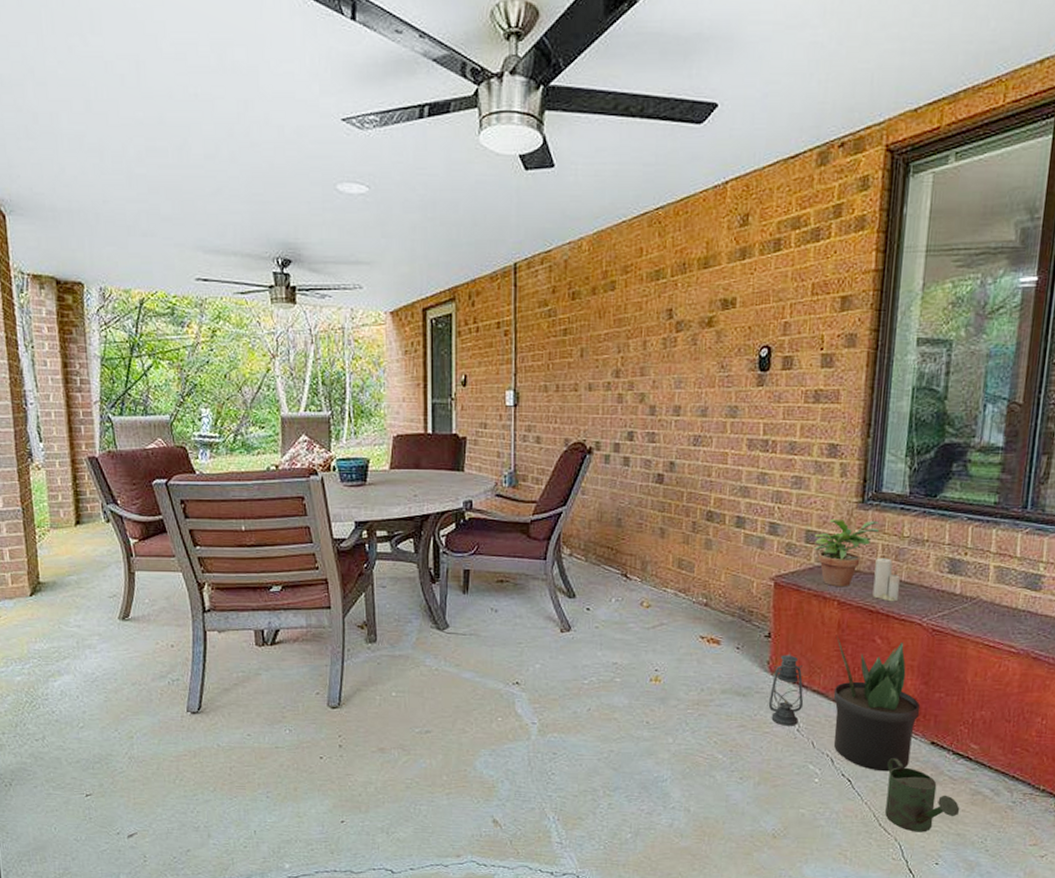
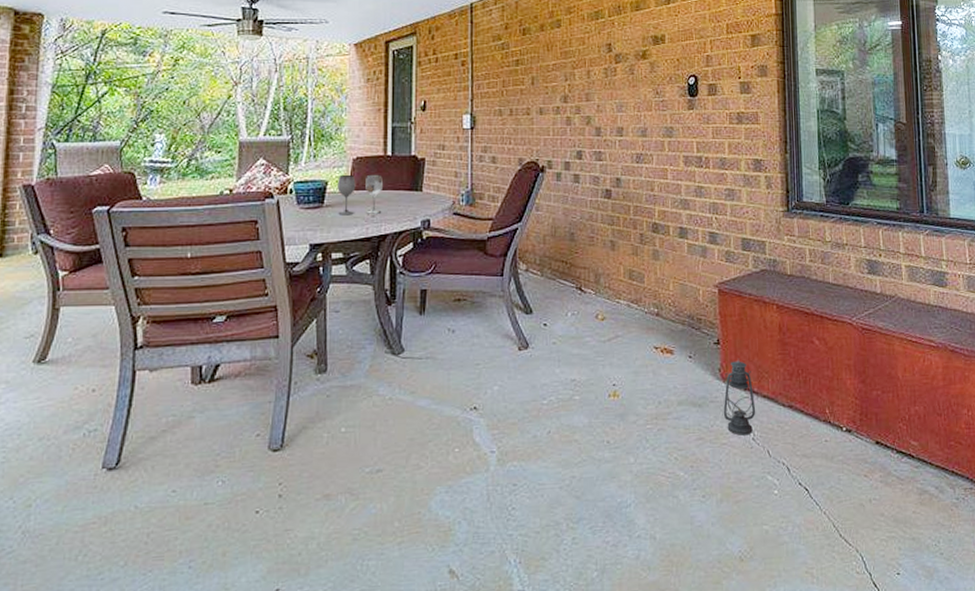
wineglass: none [379,452,425,494] -> present [337,174,384,216]
potted plant: present [814,518,880,588] -> none [750,227,805,292]
planter: present [833,636,921,772] -> none [779,339,862,477]
candle: present [872,555,901,602] -> none [805,259,830,304]
watering can: present [885,758,960,832] -> none [839,461,911,540]

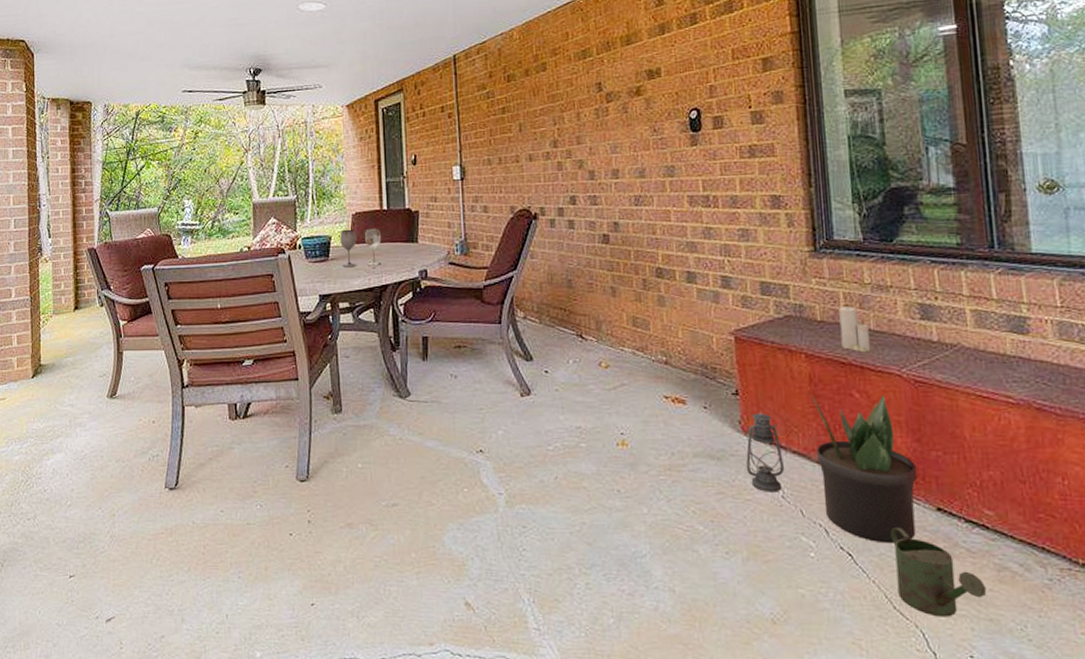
planter: none [779,339,862,477] -> present [810,391,918,544]
candle: none [805,259,830,304] -> present [839,304,871,353]
watering can: none [839,461,911,540] -> present [890,527,987,617]

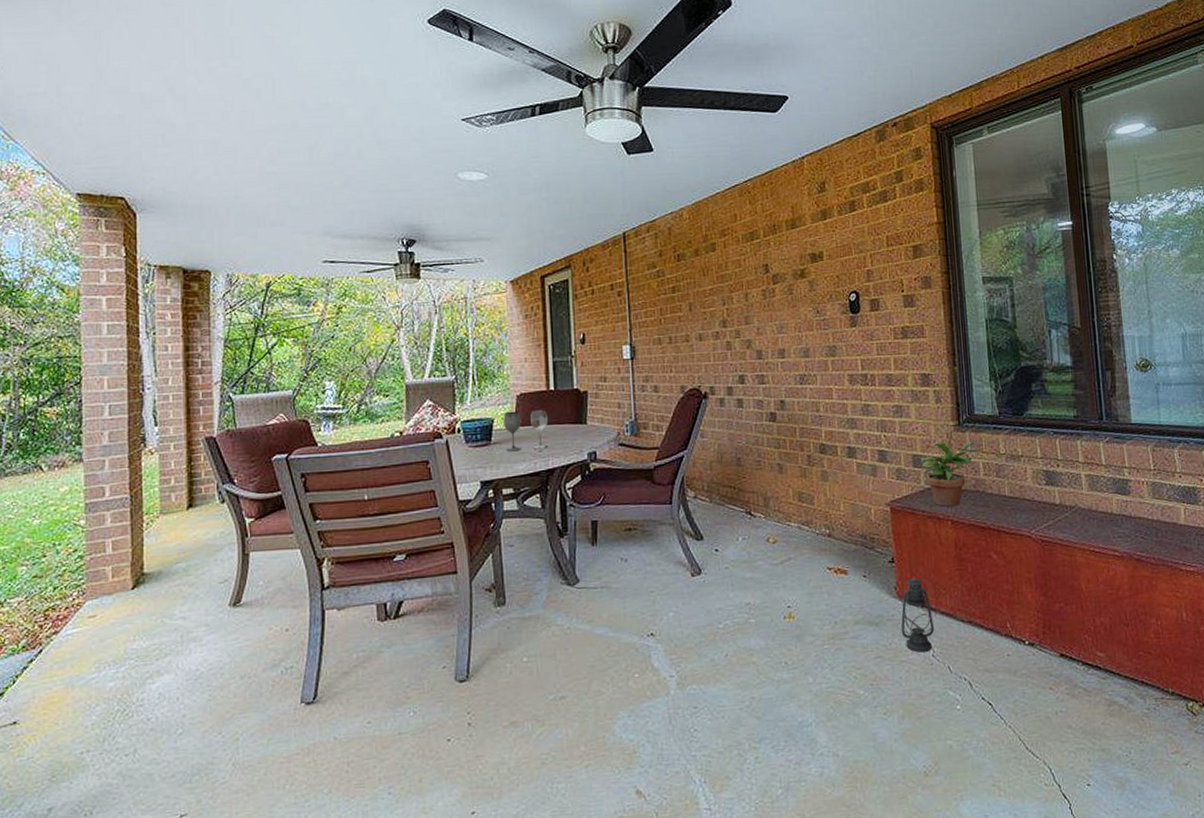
potted plant: none [770,268,838,339] -> present [921,441,978,507]
planter: present [810,391,918,544] -> none [955,555,1045,691]
candle: present [839,304,871,353] -> none [979,473,1006,517]
watering can: present [890,527,987,617] -> none [1023,675,1100,753]

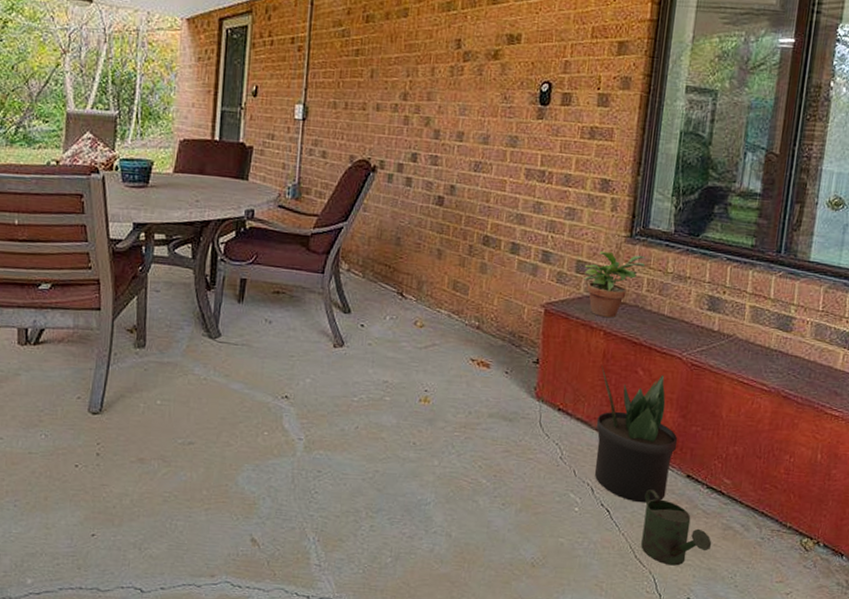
wineglass: present [503,409,549,452] -> none [163,156,210,199]
lantern: present [901,575,935,653] -> none [533,379,568,454]
planter: none [955,555,1045,691] -> present [594,365,678,503]
watering can: none [1023,675,1100,753] -> present [641,489,712,566]

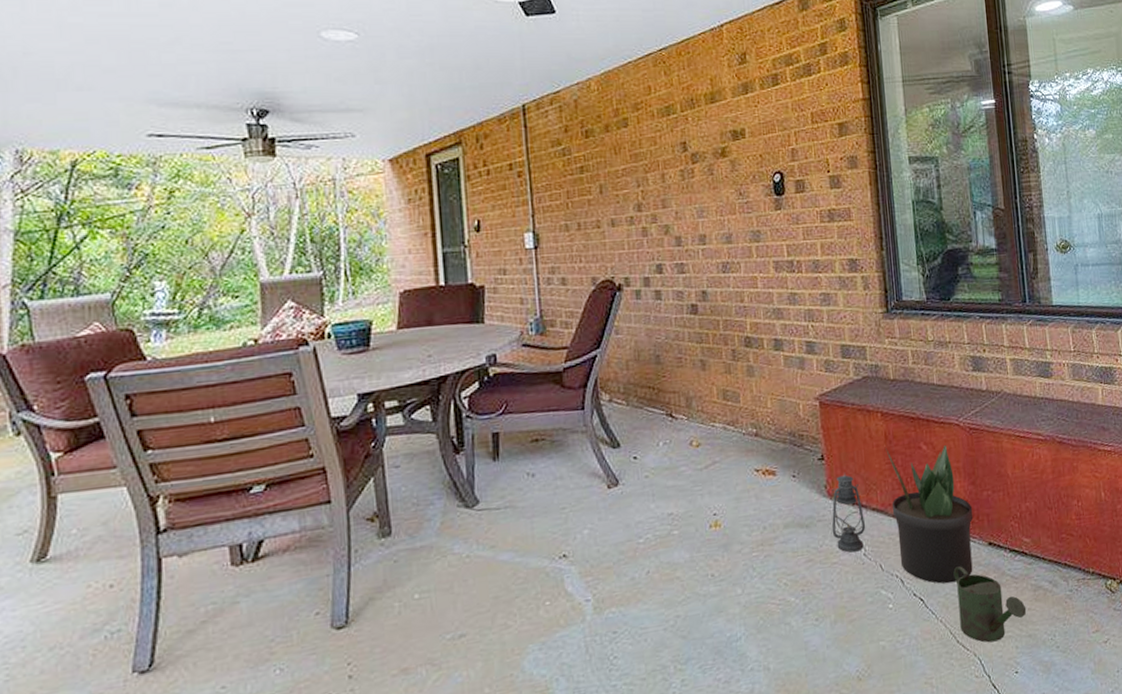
lantern: none [533,379,568,454] -> present [831,472,866,553]
potted plant: present [584,250,646,318] -> none [850,328,907,398]

